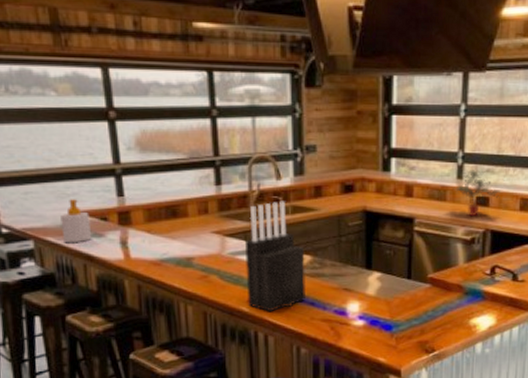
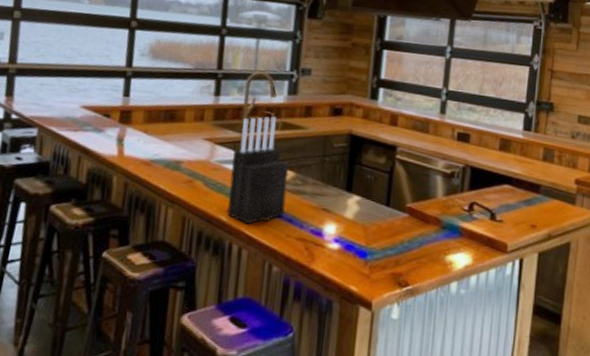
soap bottle: present [60,199,92,243] -> none [65,94,95,136]
potted plant: present [453,170,502,217] -> none [435,106,482,152]

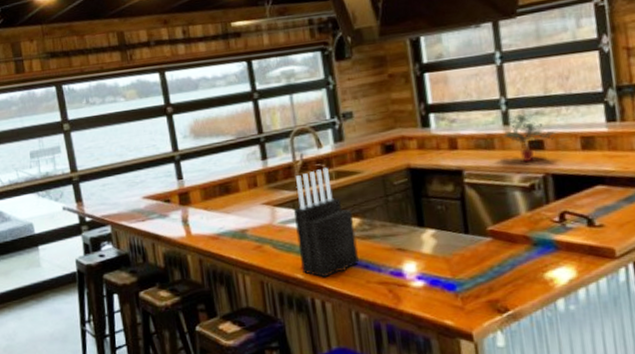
potted plant: none [435,106,482,152] -> present [500,114,557,163]

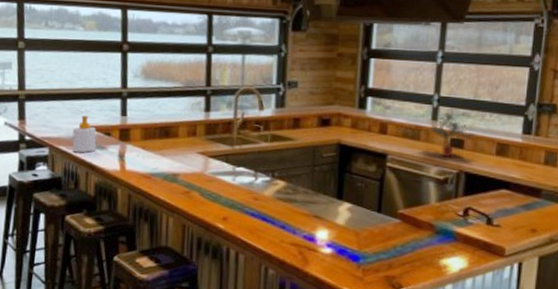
soap bottle: none [132,186,158,226] -> present [72,115,97,153]
knife block: present [293,167,359,278] -> none [222,129,280,231]

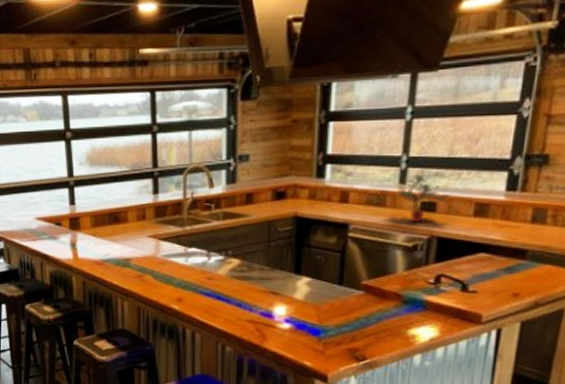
soap bottle: present [72,115,97,153] -> none [25,207,48,245]

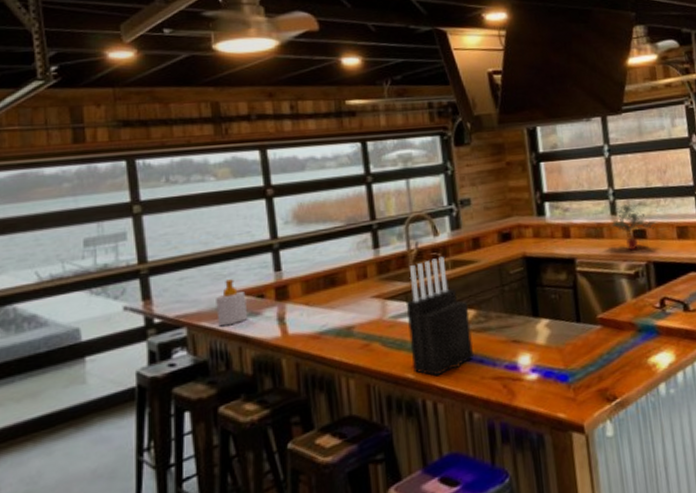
soap bottle: none [25,207,48,245] -> present [216,279,248,327]
knife block: none [177,207,234,311] -> present [405,256,474,377]

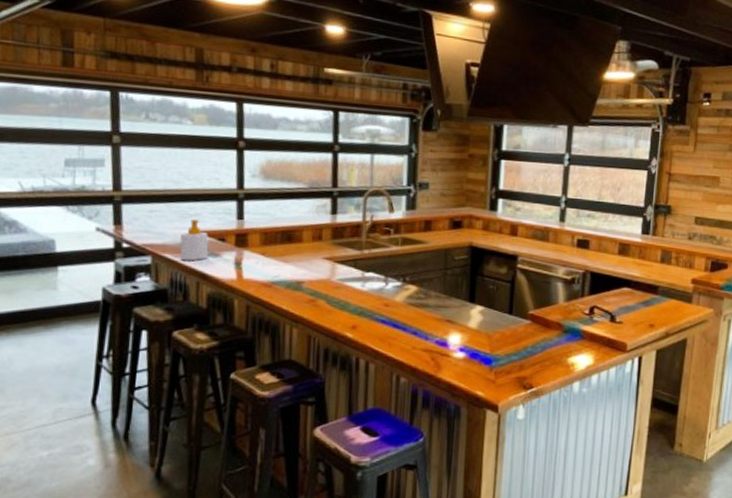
knife block: present [405,256,474,377] -> none [351,232,411,340]
potted plant: present [608,204,657,251] -> none [555,214,602,258]

